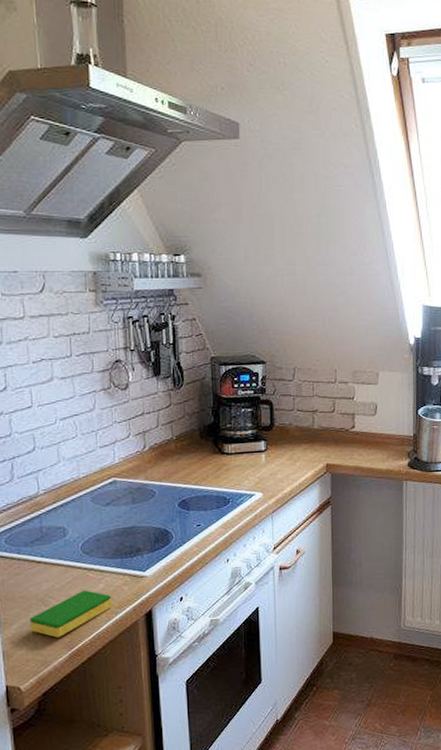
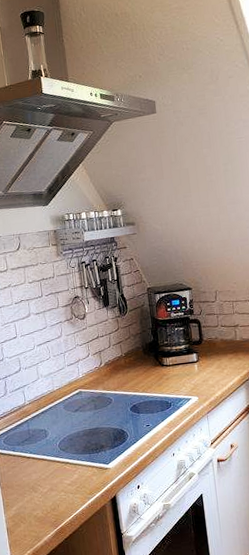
dish sponge: present [29,590,112,637] -> none [24,480,85,518]

